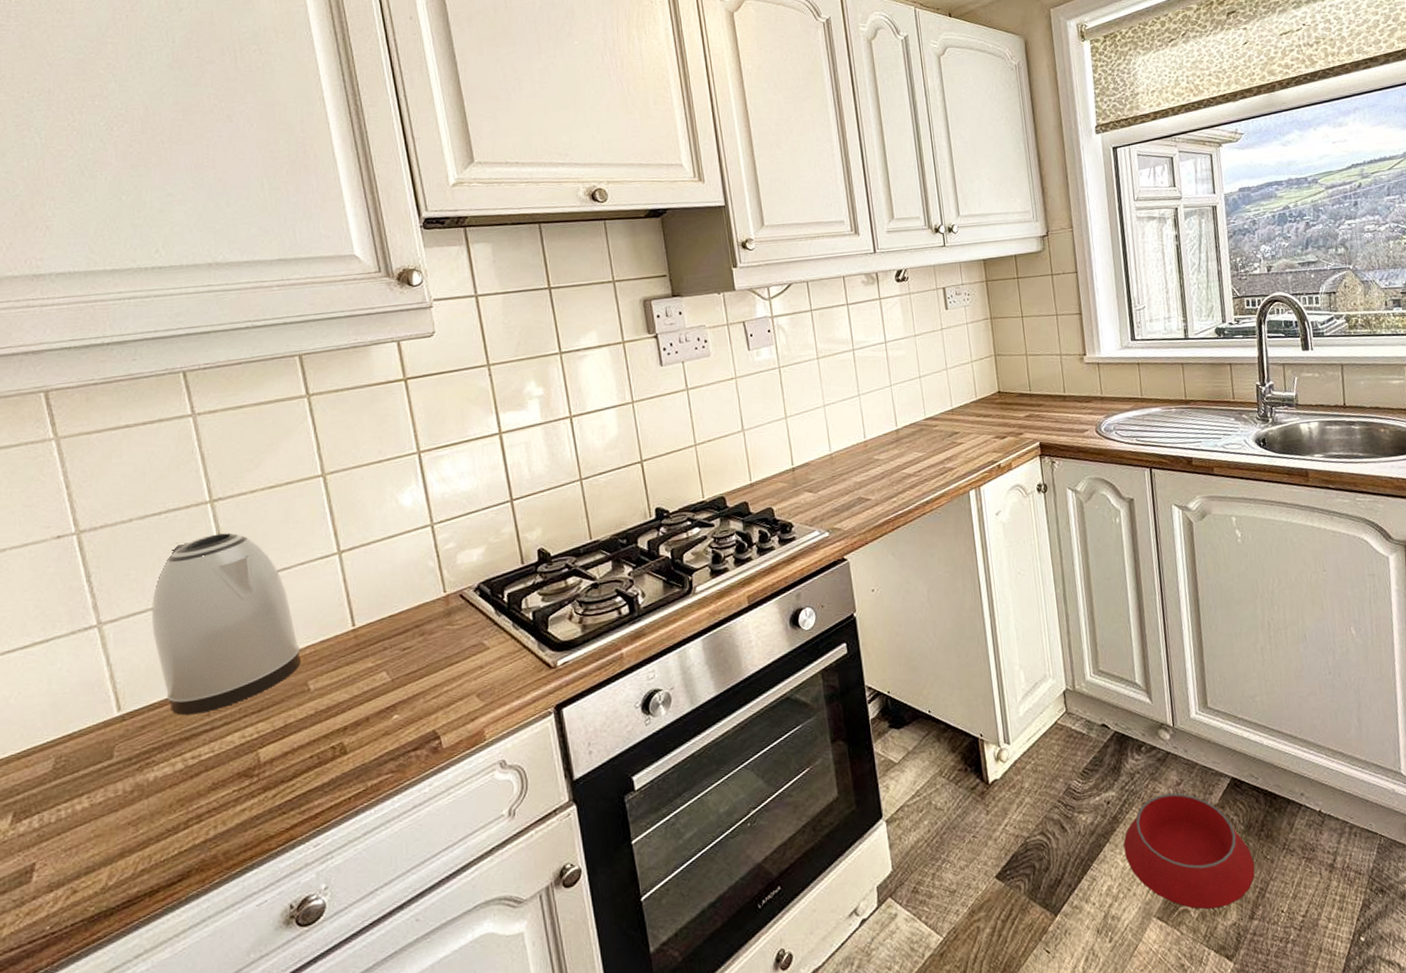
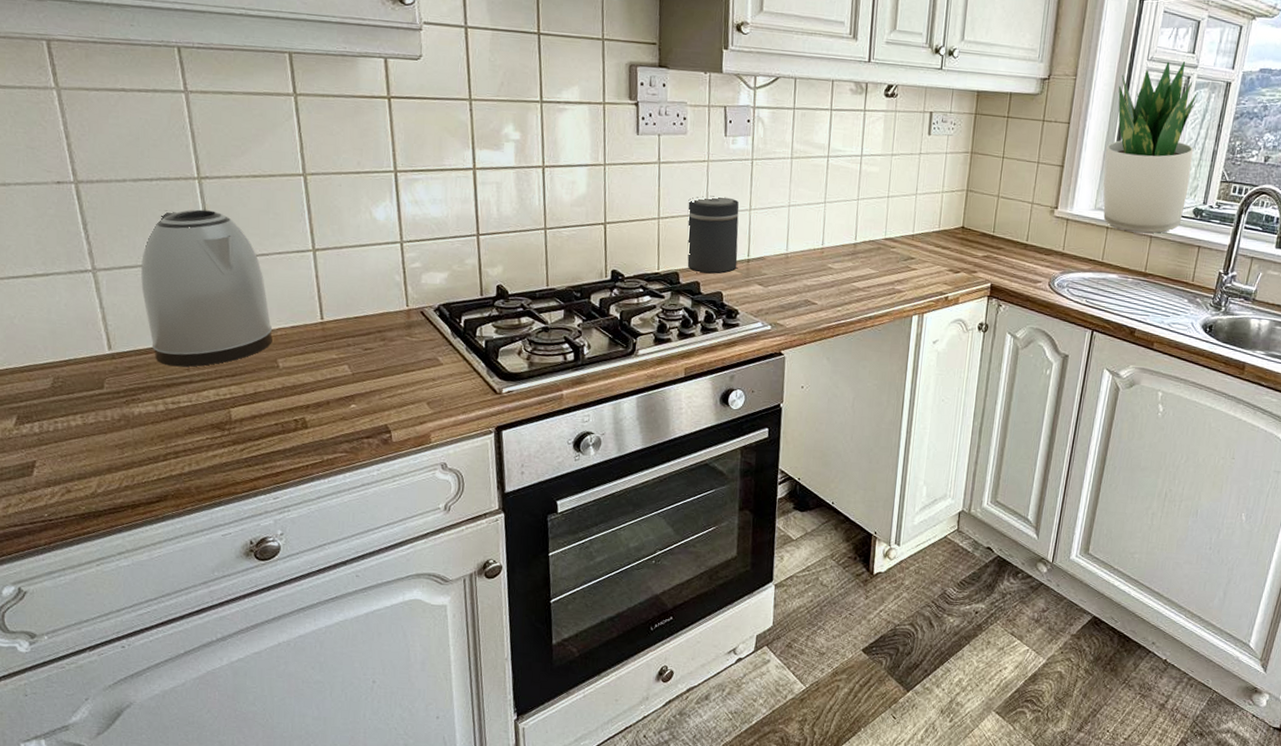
cylinder: none [722,409,783,493] -> present [687,195,739,274]
planter: none [1113,195,1207,364] -> present [1103,61,1198,234]
pet bowl: present [1123,793,1255,909] -> none [980,616,1094,716]

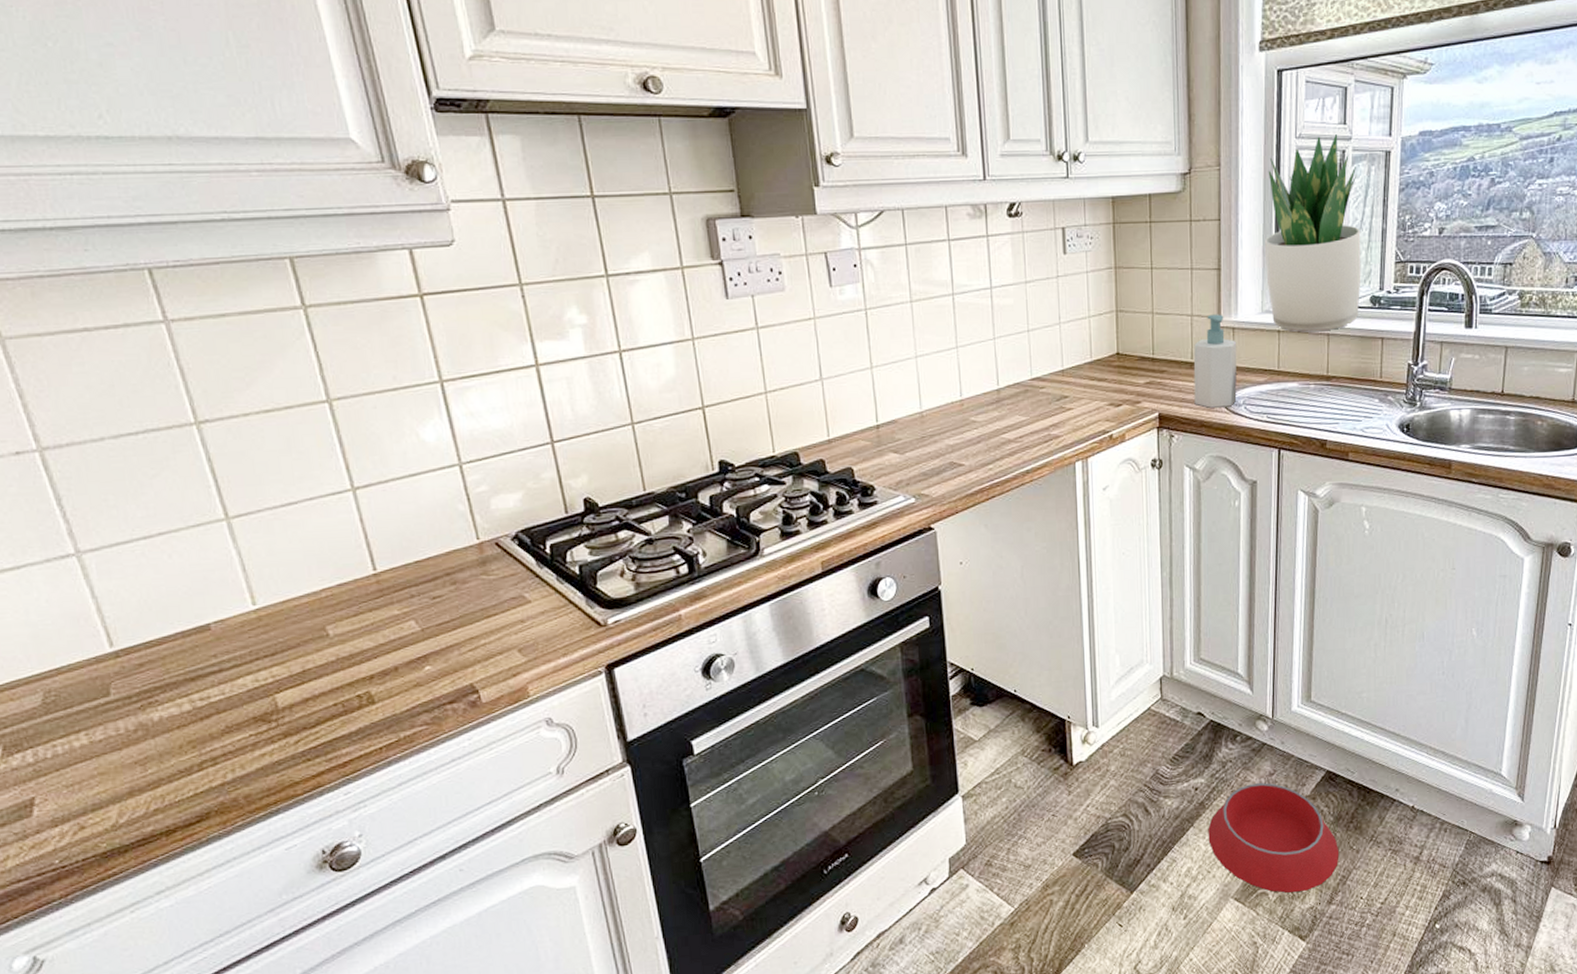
kettle: present [141,209,273,367] -> none [137,460,317,655]
cylinder: present [687,195,739,274] -> none [798,357,866,449]
pet bowl: none [980,616,1094,716] -> present [1208,783,1340,893]
soap bottle: none [1023,204,1069,289] -> present [1193,314,1237,409]

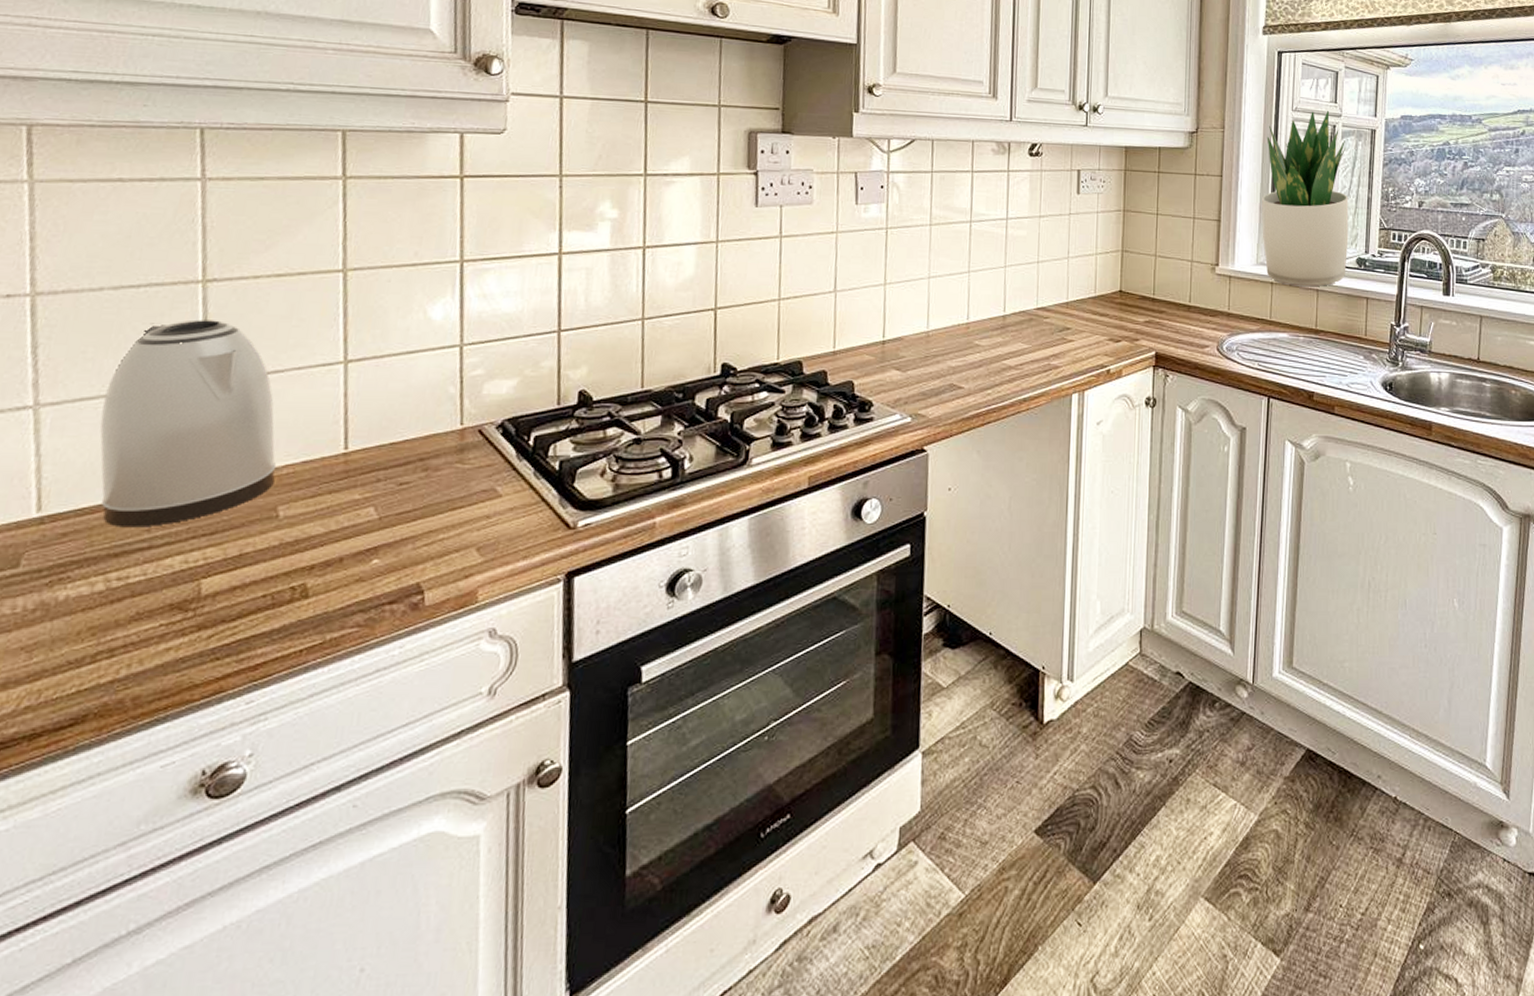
kettle: none [137,460,317,655] -> present [99,319,277,528]
soap bottle: present [1193,314,1237,409] -> none [1190,262,1233,353]
pet bowl: present [1208,783,1340,893] -> none [1180,759,1318,894]

